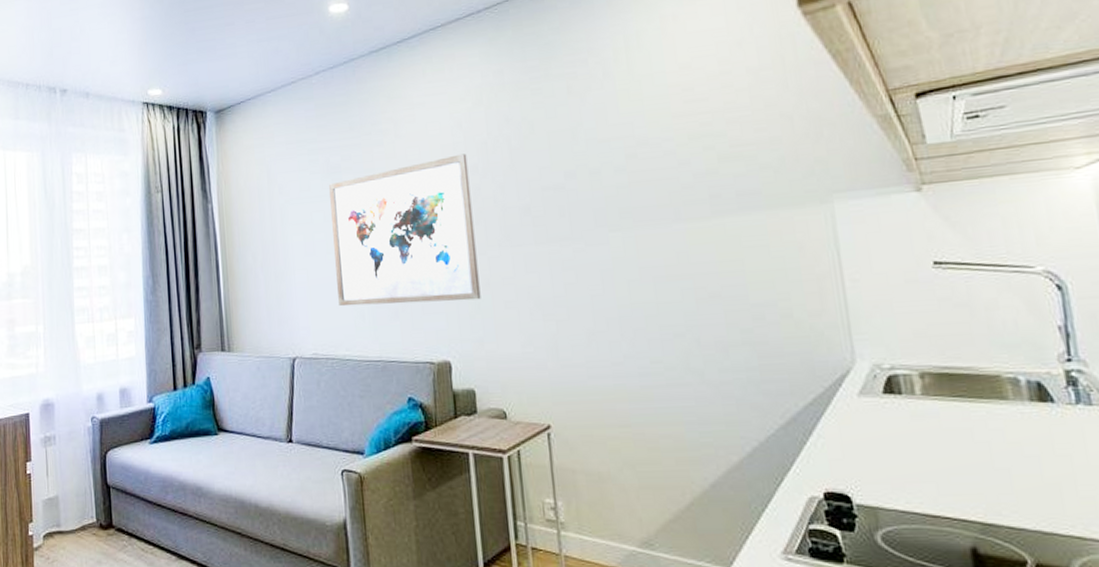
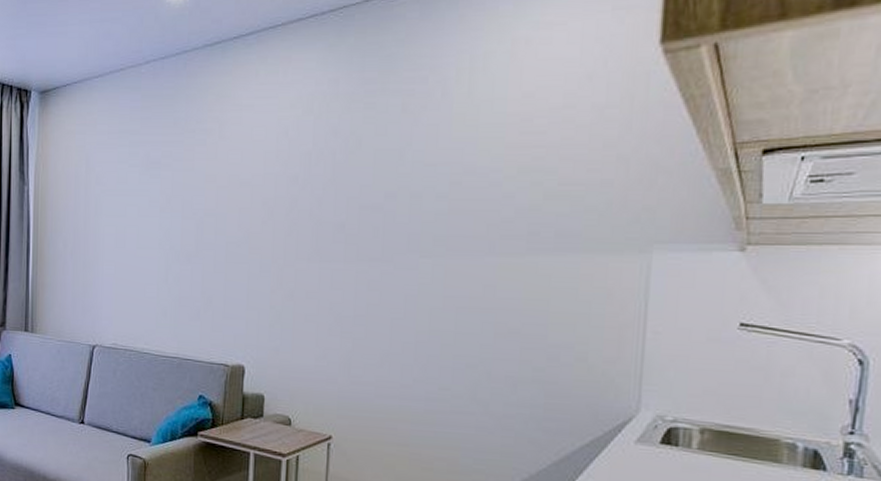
wall art: present [329,153,481,306] -> none [143,162,289,310]

